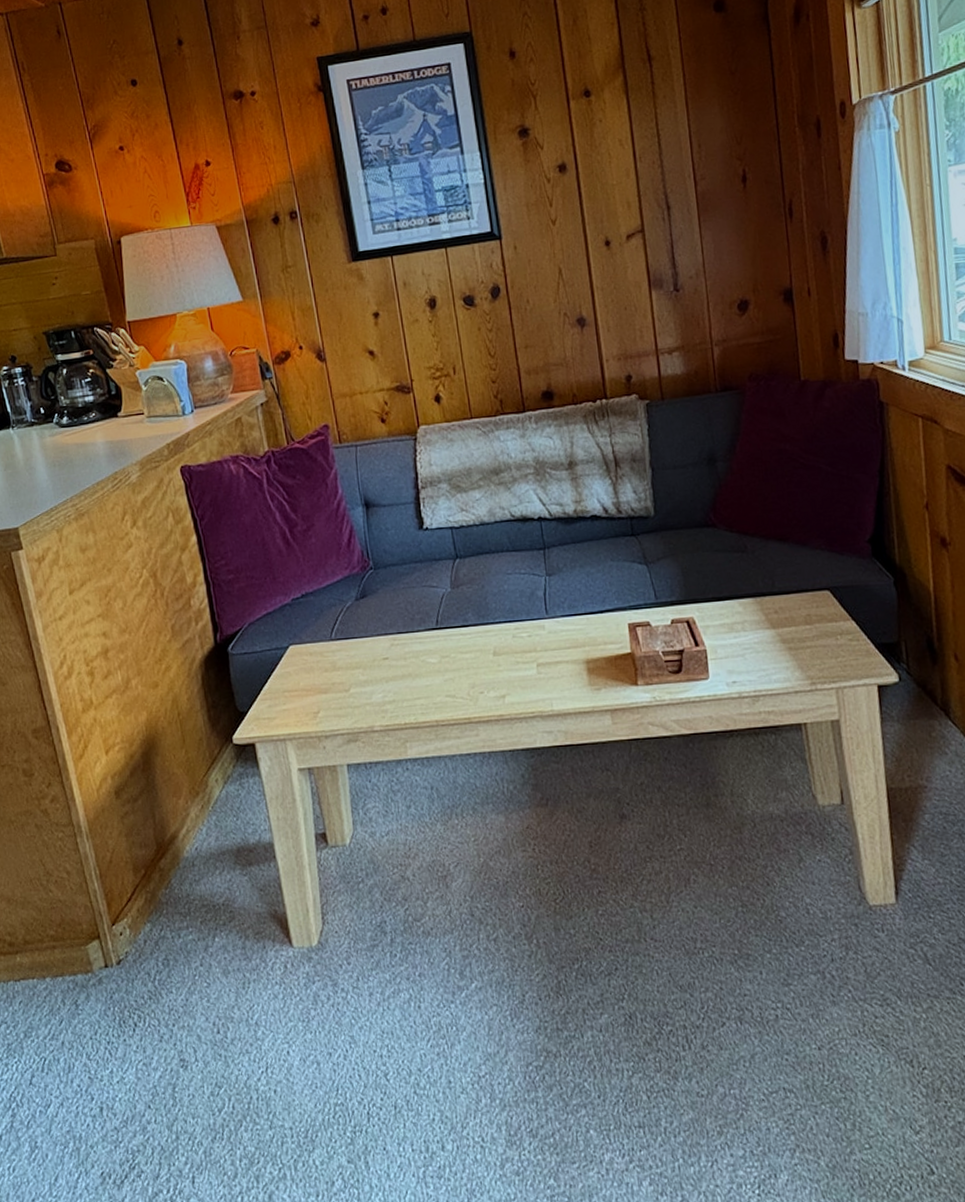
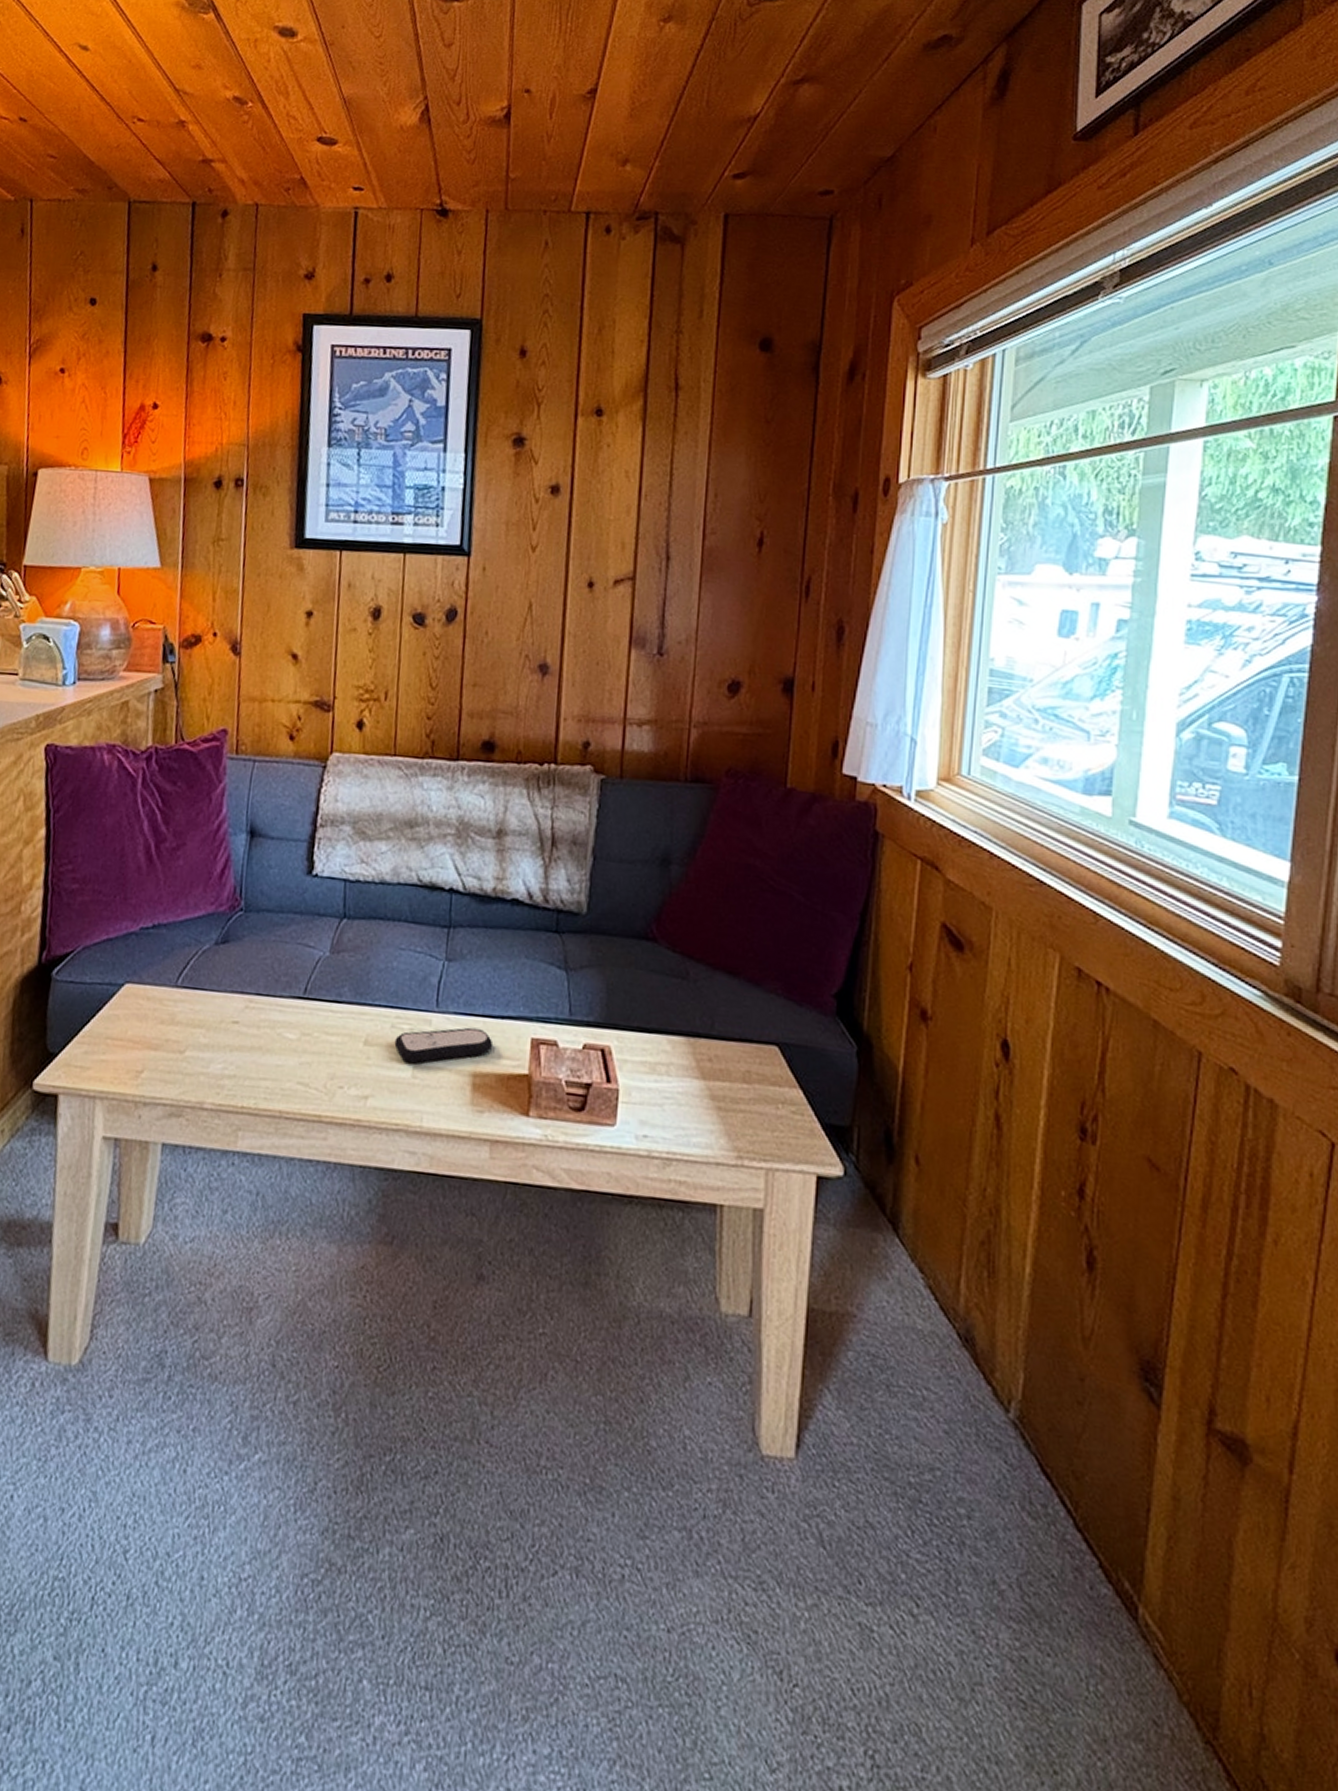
remote control: none [517,624,598,663] -> present [394,1027,492,1064]

